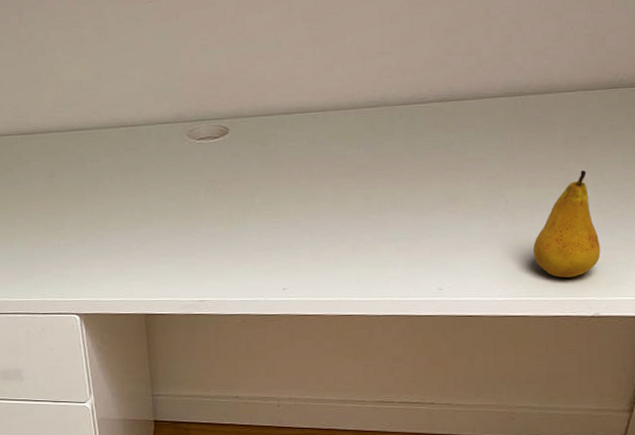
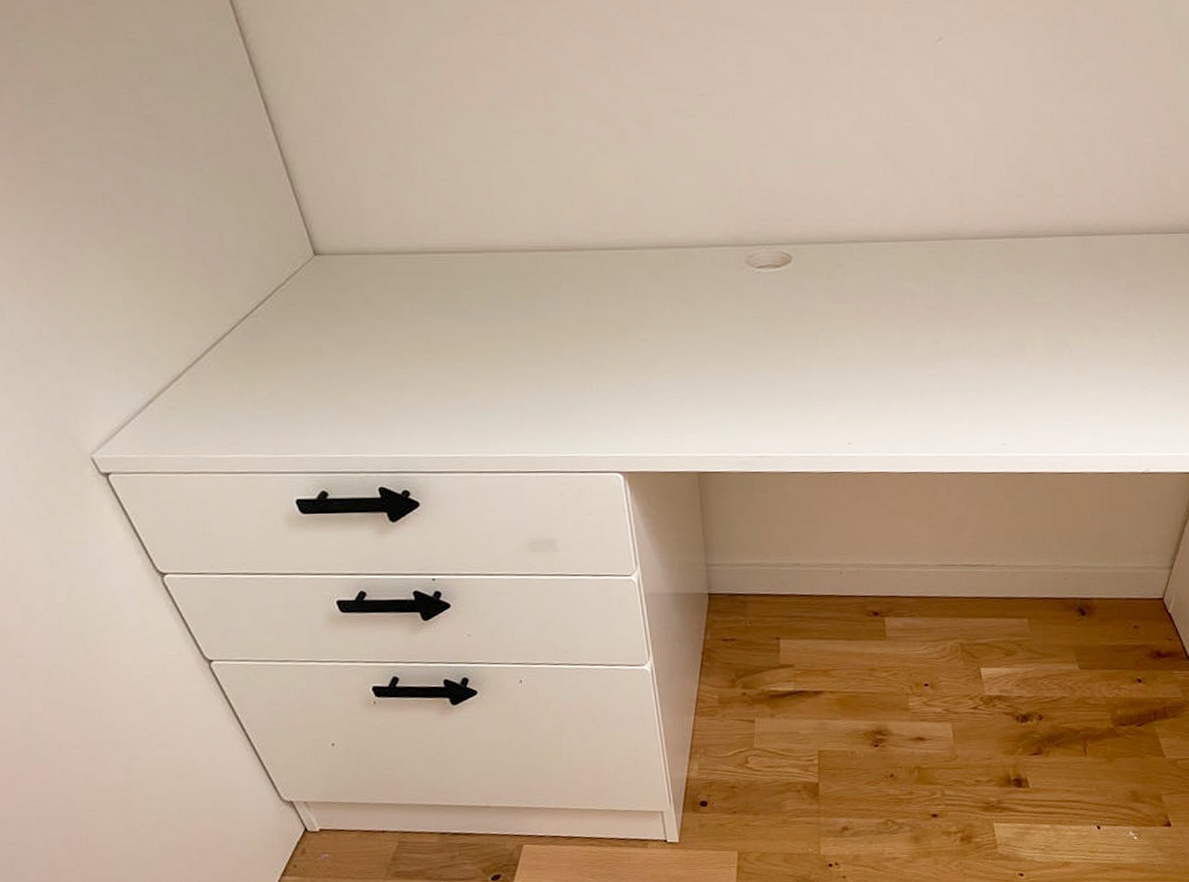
fruit: present [532,170,601,278] -> none [1092,320,1154,433]

